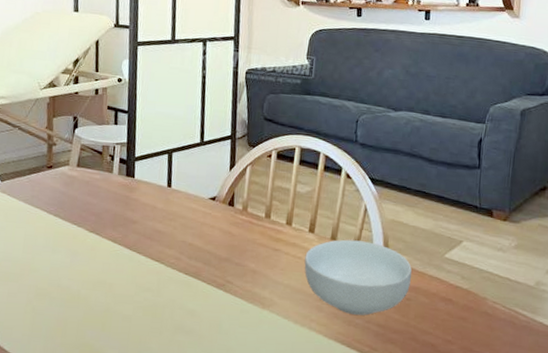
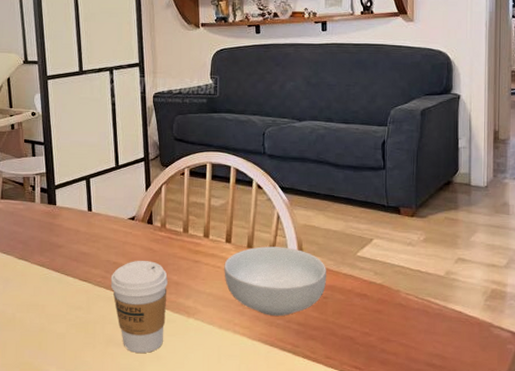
coffee cup: none [184,243,245,344] -> present [110,261,168,353]

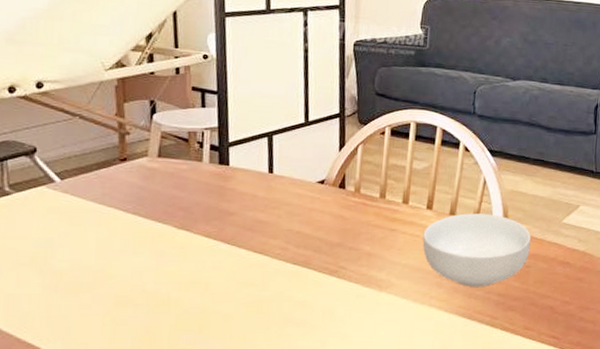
coffee cup: present [110,261,168,353] -> none [291,230,359,332]

